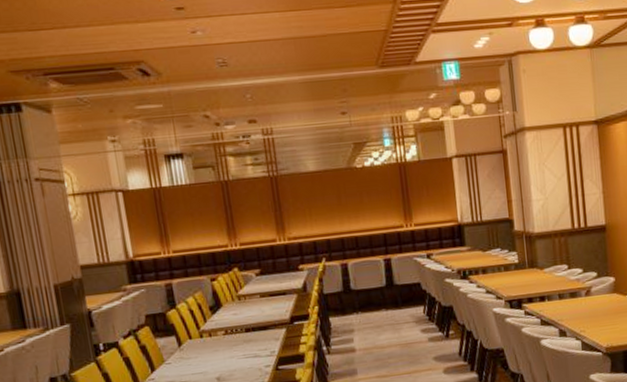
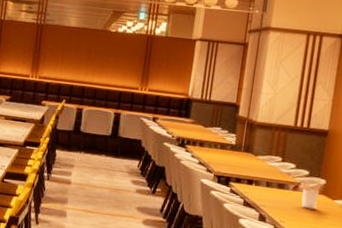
utensil holder: none [591,281,612,312] -> present [300,181,322,210]

